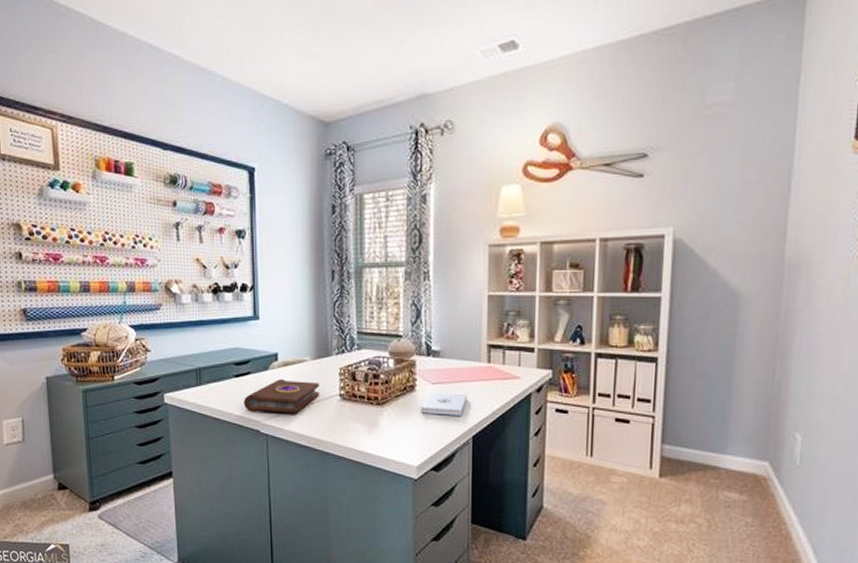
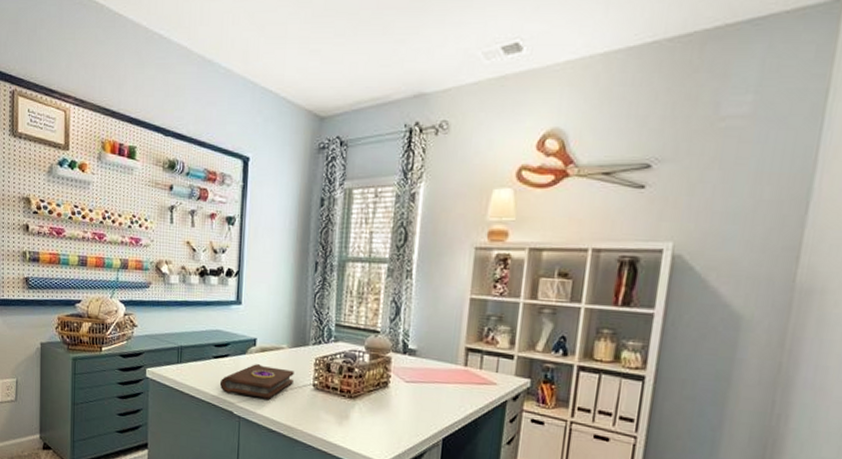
notepad: present [421,393,468,416] -> none [392,391,441,417]

